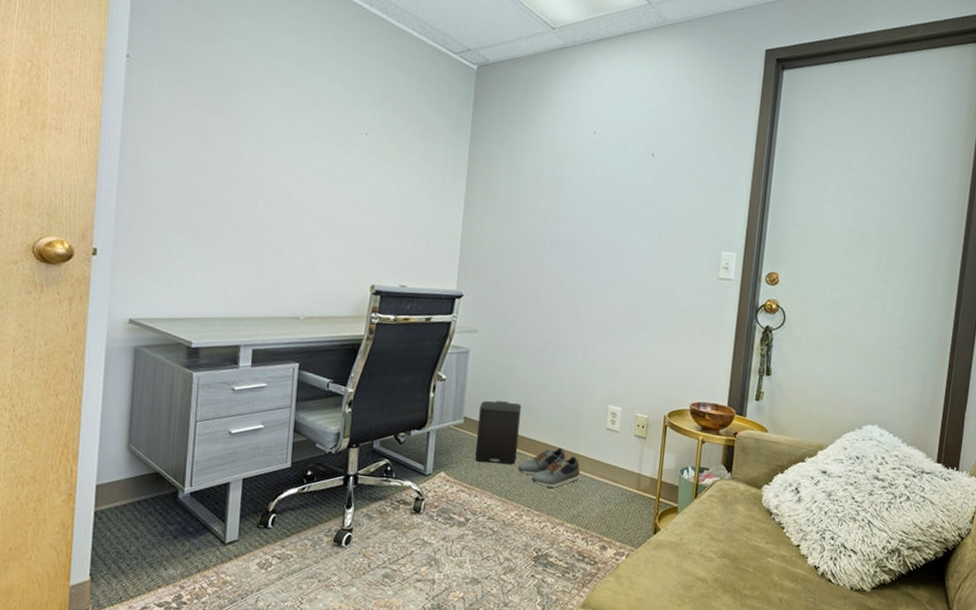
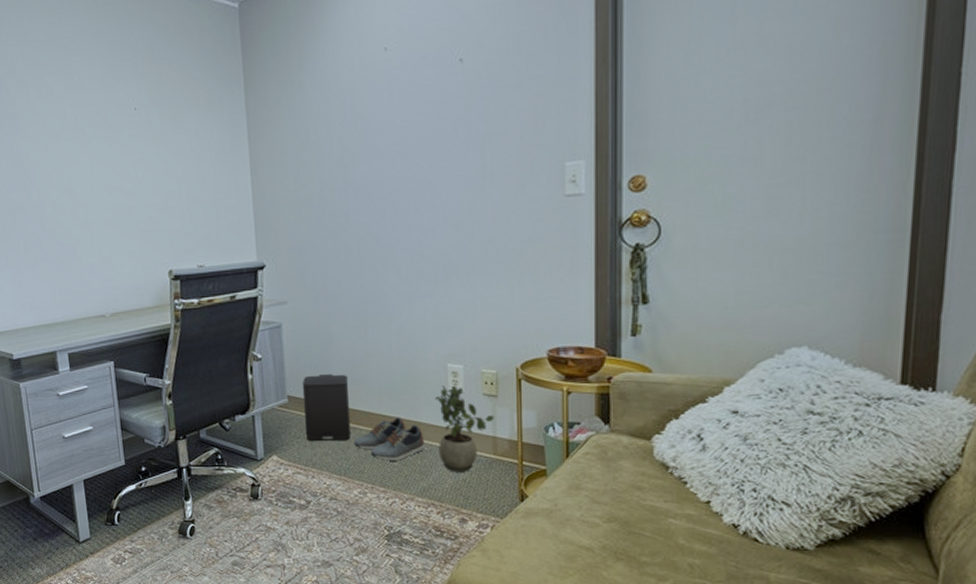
potted plant: none [591,424,642,503] -> present [435,385,495,472]

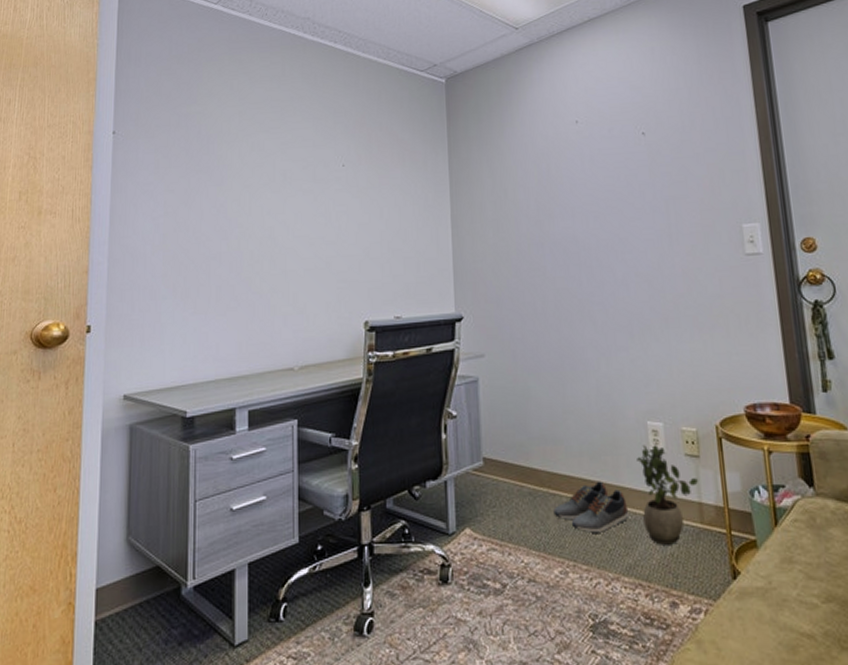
pedal bin: present [301,374,351,441] -> none [498,433,550,510]

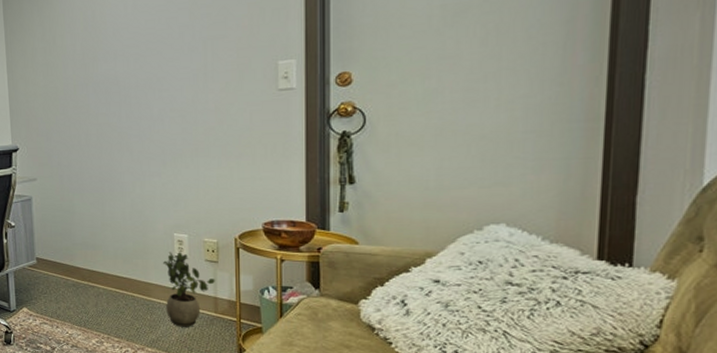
shoe: present [553,481,629,533] -> none [92,278,154,316]

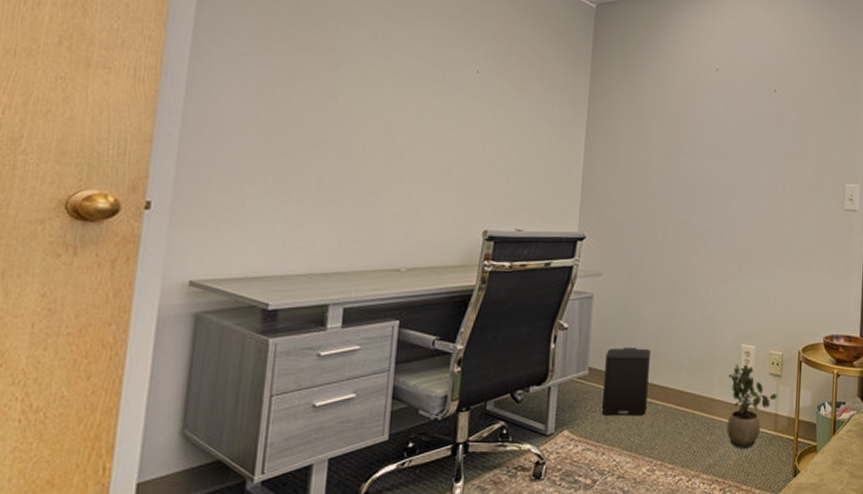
pedal bin: none [48,240,90,296] -> present [601,348,652,415]

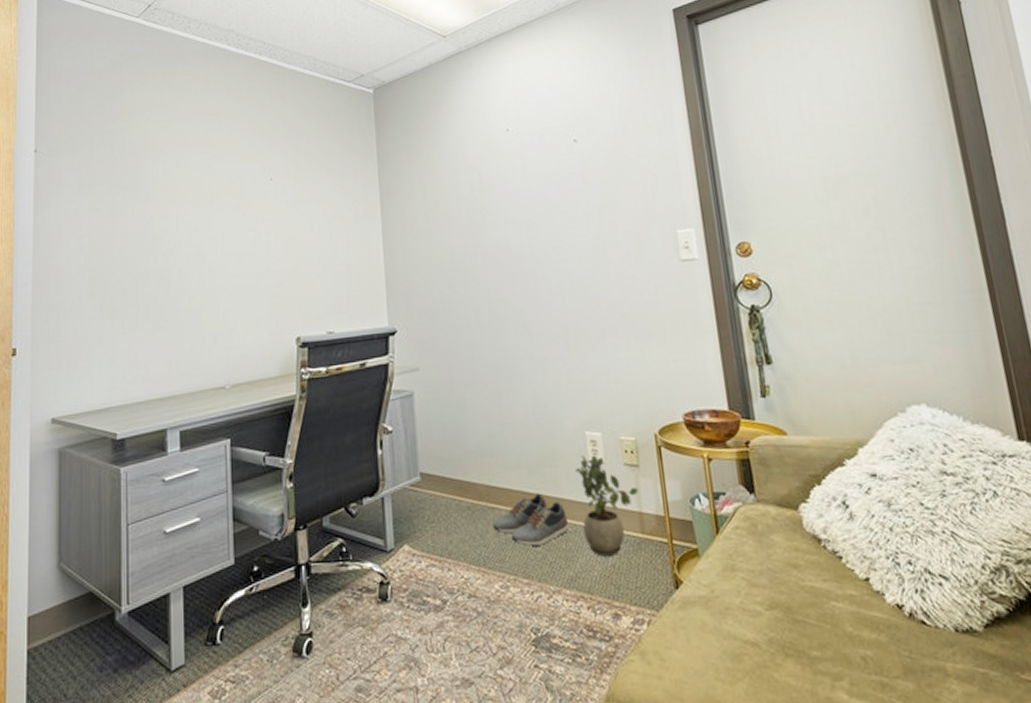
pedal bin: present [601,348,652,415] -> none [435,446,489,526]
shoe: none [648,392,716,437] -> present [492,493,570,546]

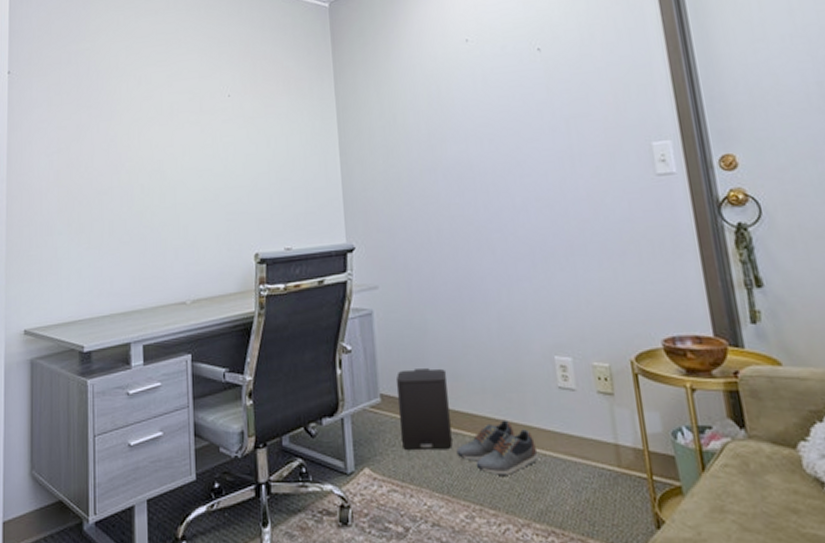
pedal bin: none [435,446,489,526] -> present [395,368,453,450]
potted plant: present [576,455,639,556] -> none [544,381,615,490]

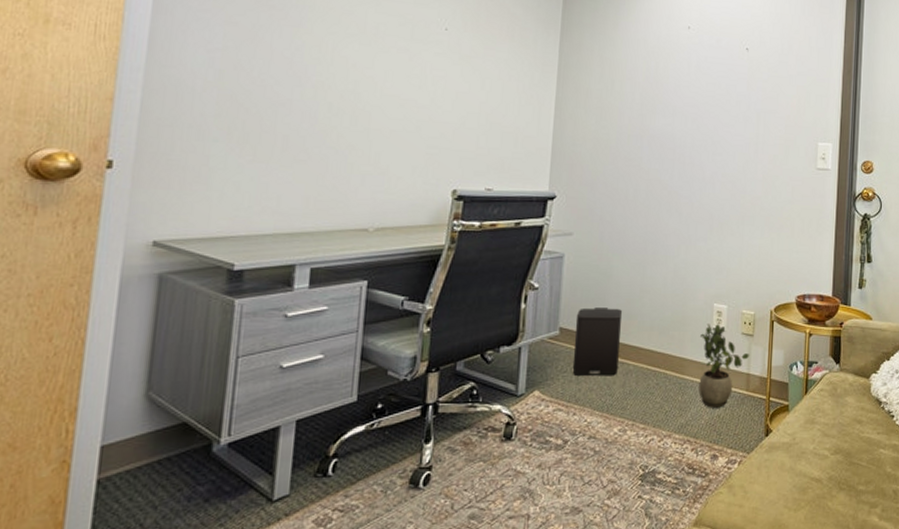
shoe: present [456,419,539,475] -> none [620,352,687,397]
potted plant: none [544,381,615,490] -> present [698,324,750,408]

